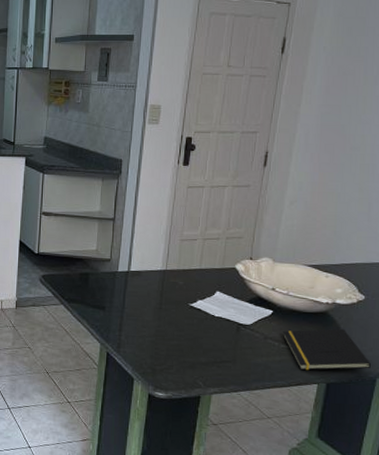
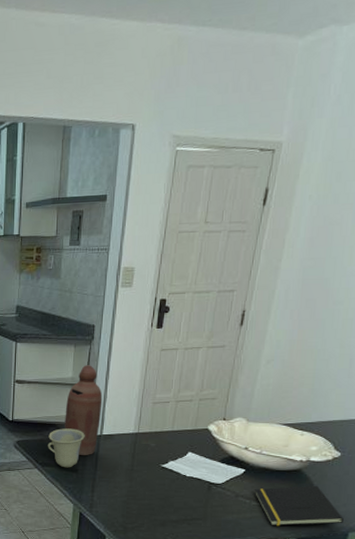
cup: none [74,263,112,305] -> present [47,428,85,468]
bottle: none [92,199,130,292] -> present [64,365,103,455]

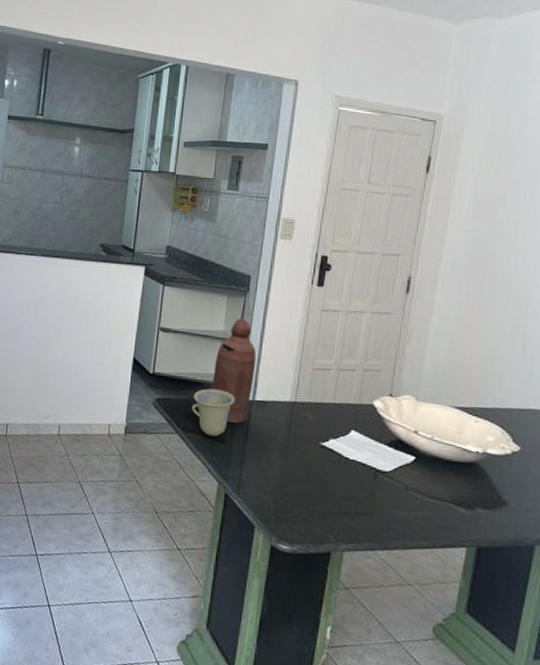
notepad: present [254,485,344,526] -> none [426,481,528,534]

